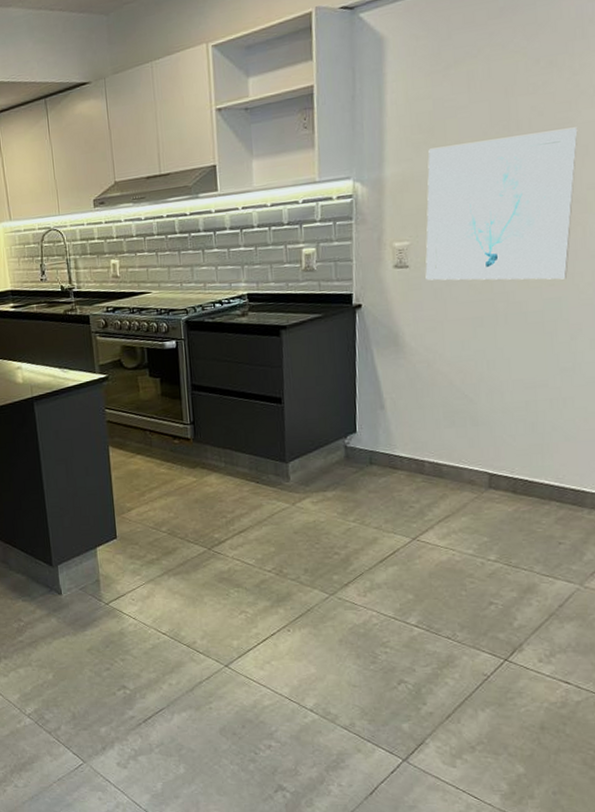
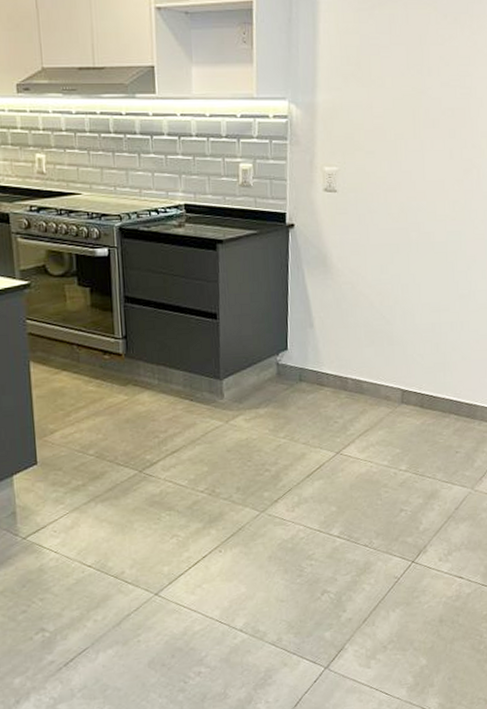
wall art: present [425,127,578,281] -> none [351,80,475,215]

